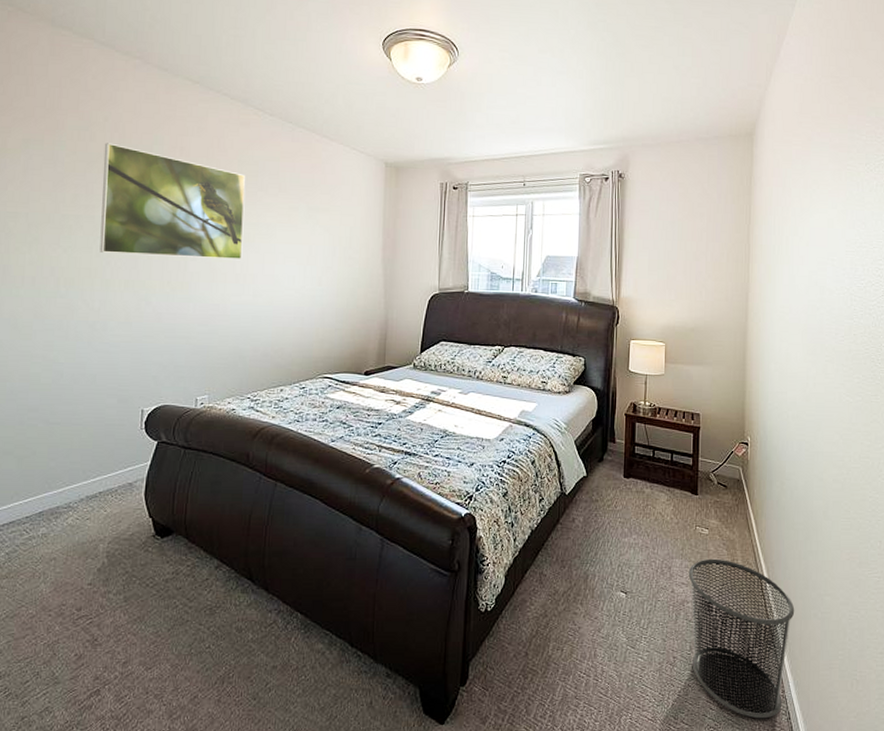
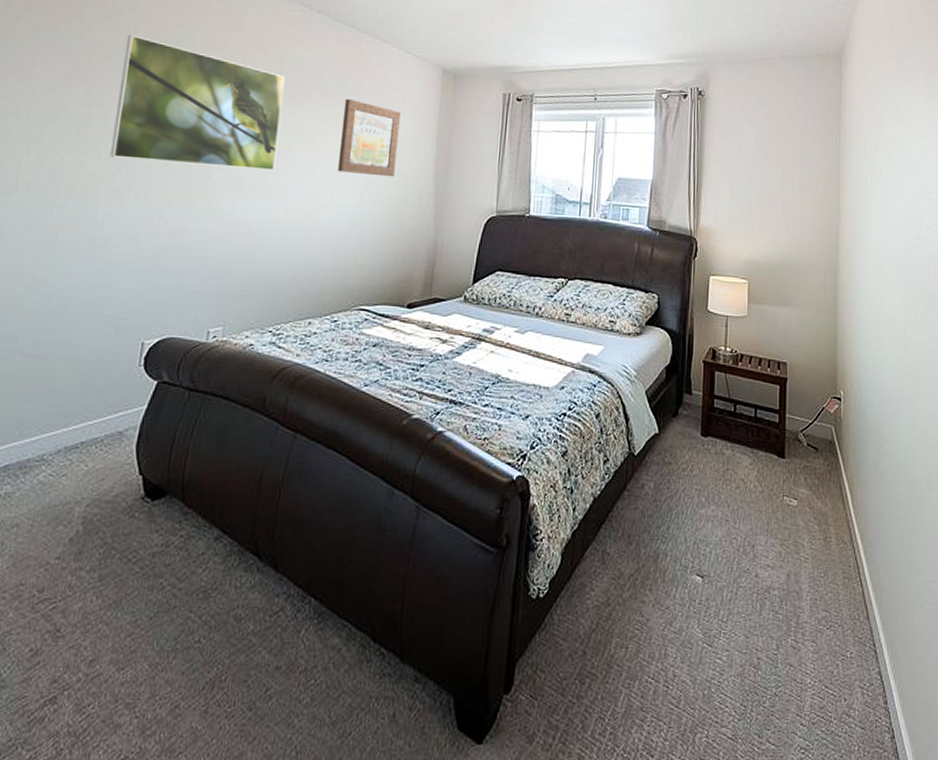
wall art: none [296,194,350,262] -> present [337,99,401,177]
waste bin: present [688,558,795,719] -> none [774,535,897,738]

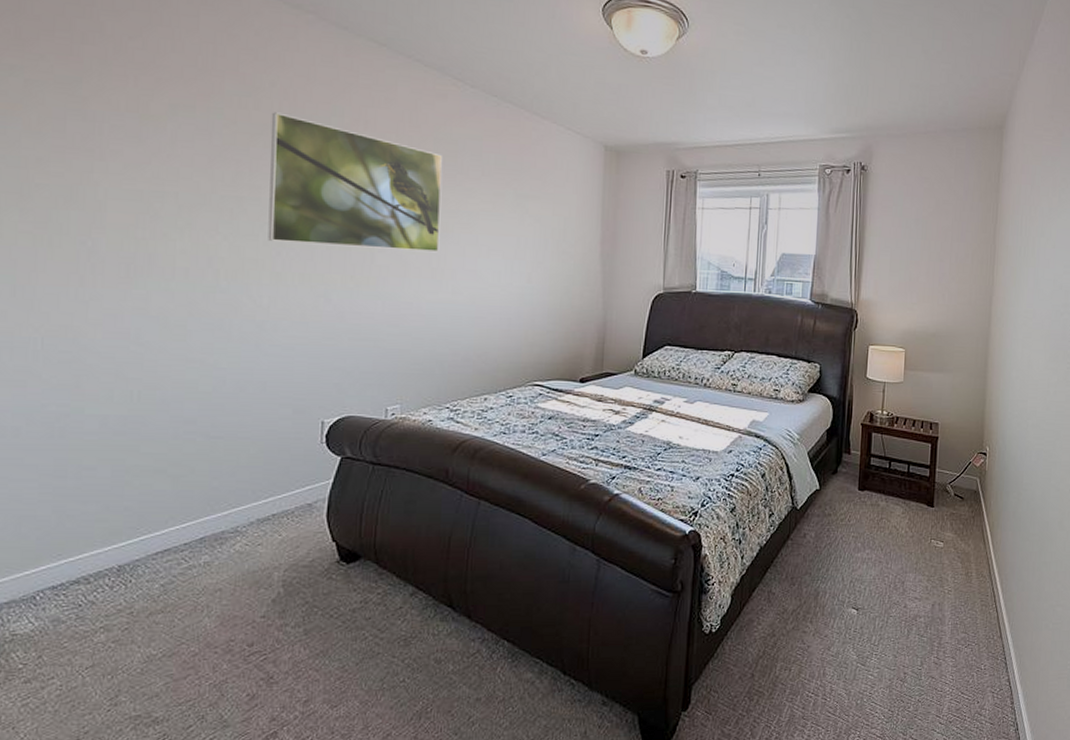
wall art: present [337,99,401,177] -> none [502,178,564,257]

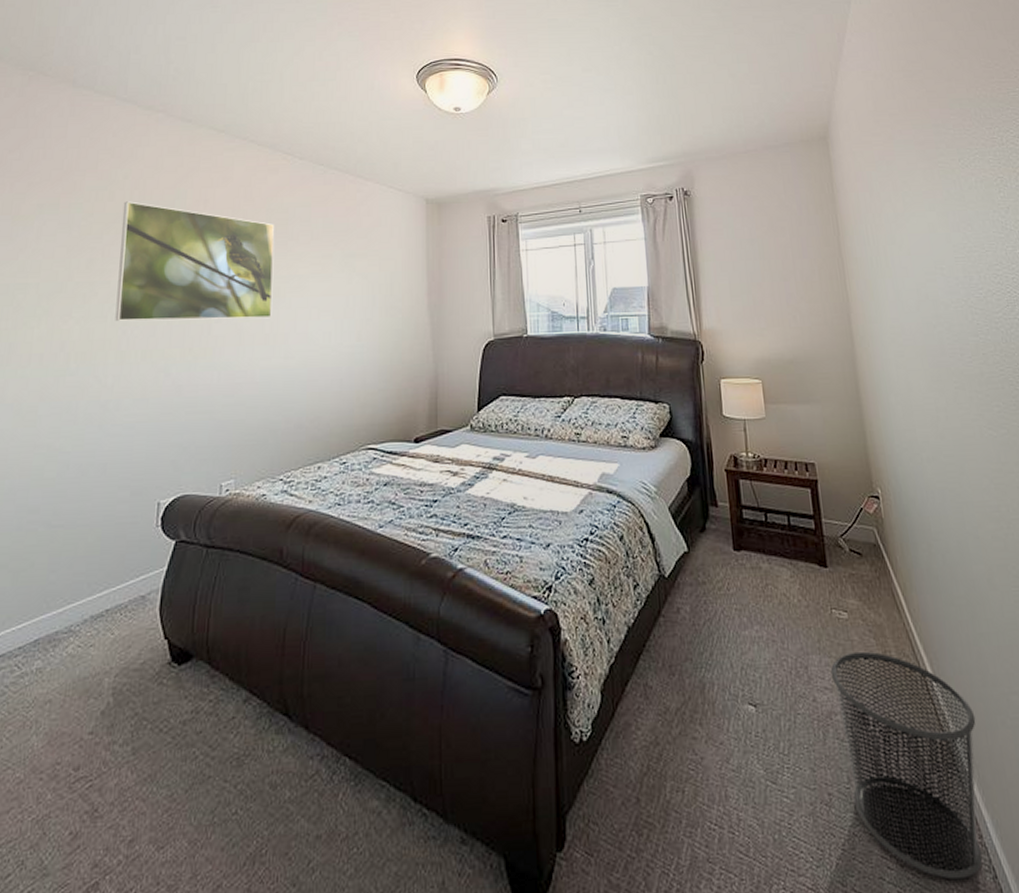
waste bin: none [921,572,1027,731] -> present [830,651,983,880]

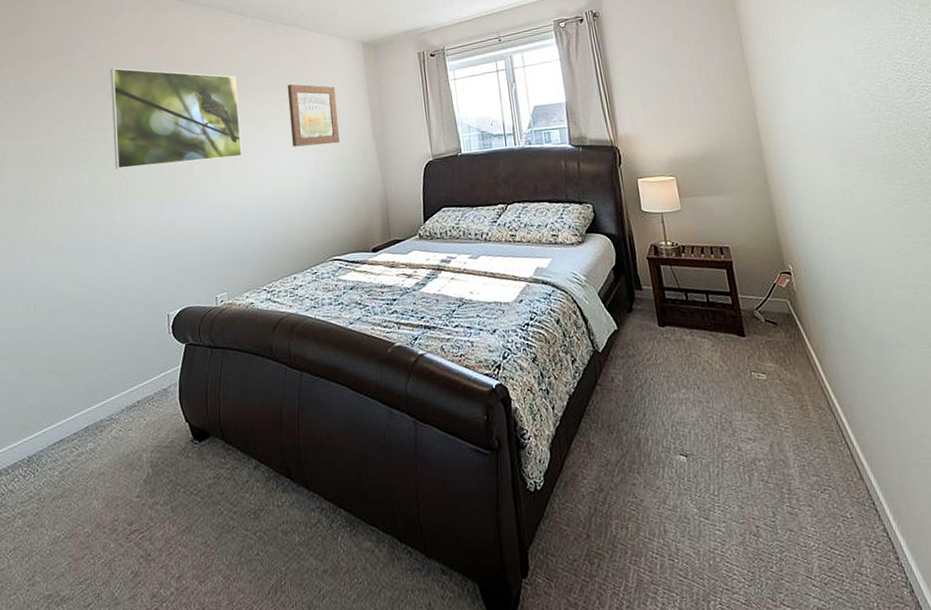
wall art: none [332,239,389,312] -> present [287,84,340,147]
waste bin: present [830,651,983,880] -> none [753,406,900,595]

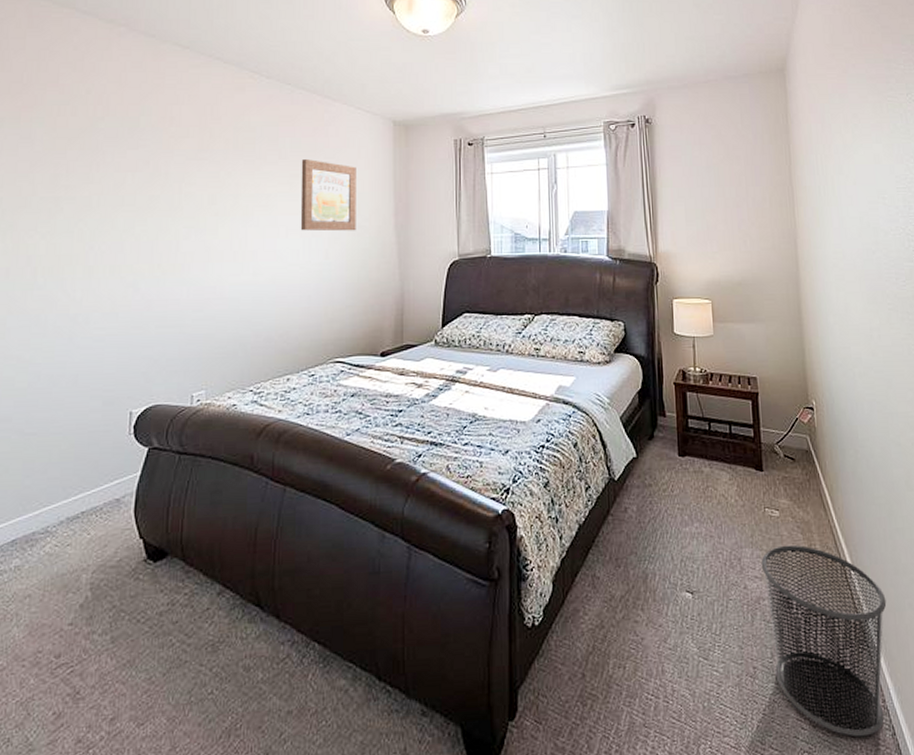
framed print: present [110,68,242,169] -> none [82,117,243,237]
waste bin: none [753,406,900,595] -> present [761,544,887,737]

